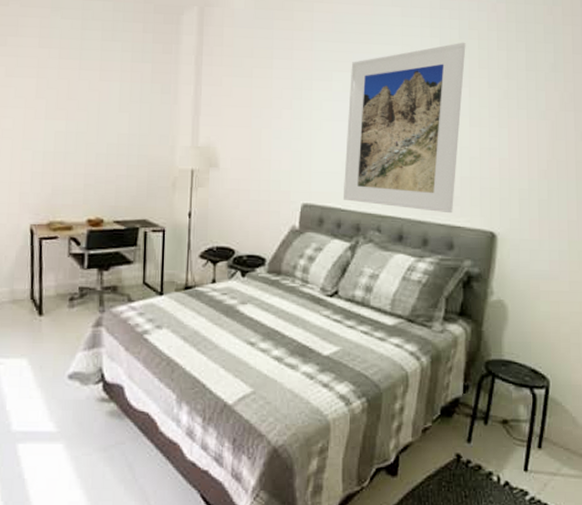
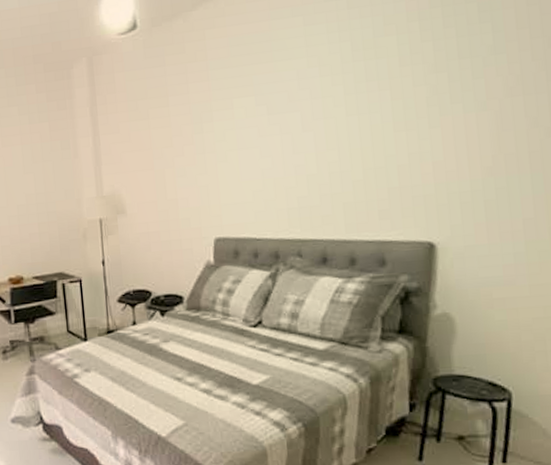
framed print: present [342,42,466,214] -> none [252,40,383,230]

